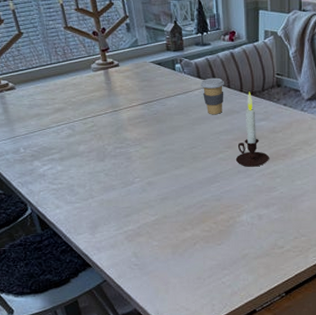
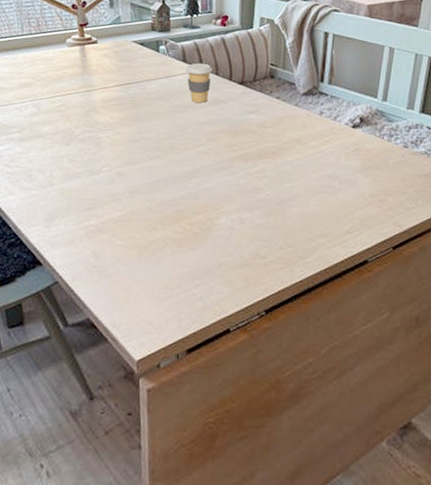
candle: present [235,91,270,167] -> none [218,81,257,164]

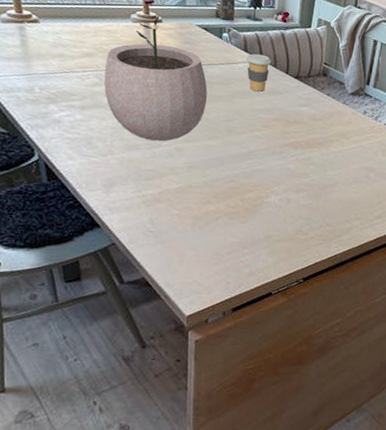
plant pot: none [42,36,147,167] -> present [104,15,208,142]

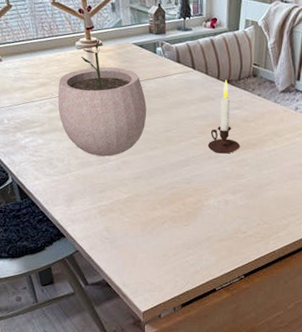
coffee cup: present [246,53,272,92] -> none [179,63,203,100]
candle: none [271,75,306,151] -> present [207,79,241,154]

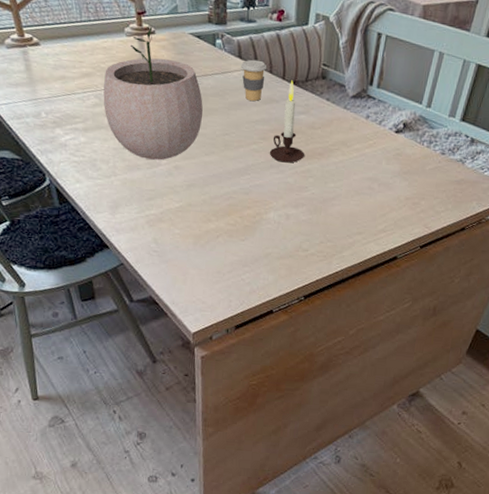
coffee cup: none [179,63,203,100] -> present [241,59,268,101]

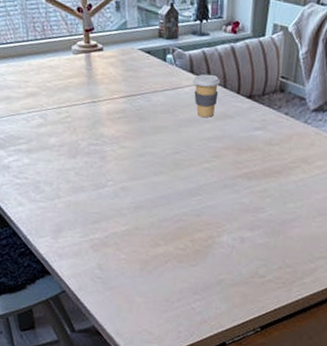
plant pot: present [103,26,203,160] -> none [48,43,152,182]
candle: present [269,80,305,163] -> none [222,94,262,183]

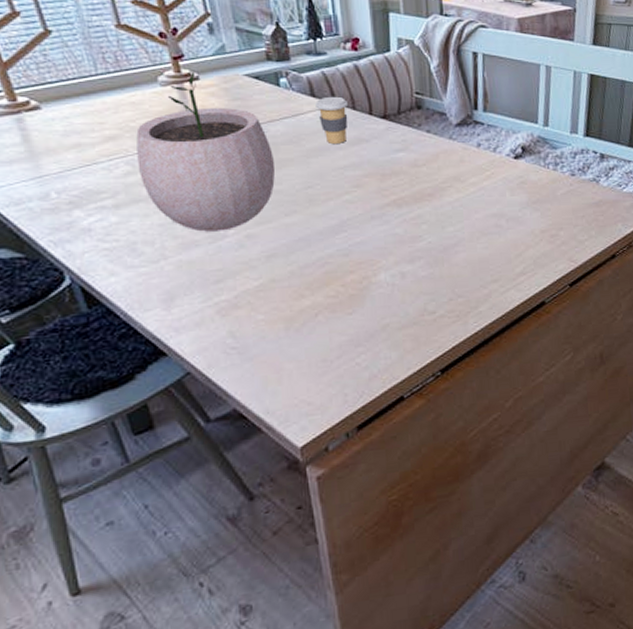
plant pot: none [48,43,152,182] -> present [136,71,275,232]

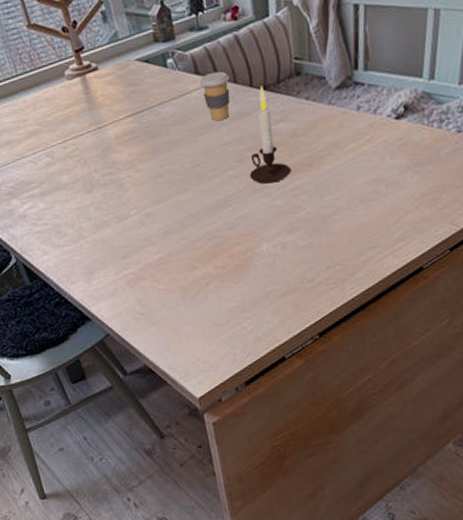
plant pot: present [136,71,275,232] -> none [52,62,167,213]
candle: none [367,114,412,211] -> present [249,85,292,184]

